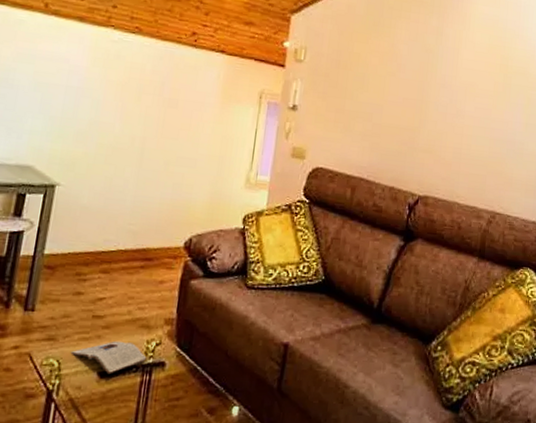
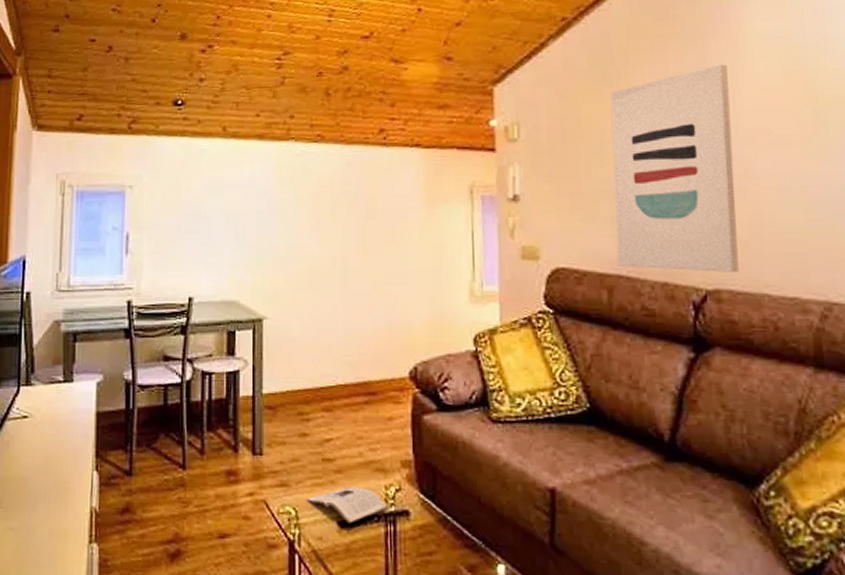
wall art: none [361,31,457,184] -> present [610,64,739,272]

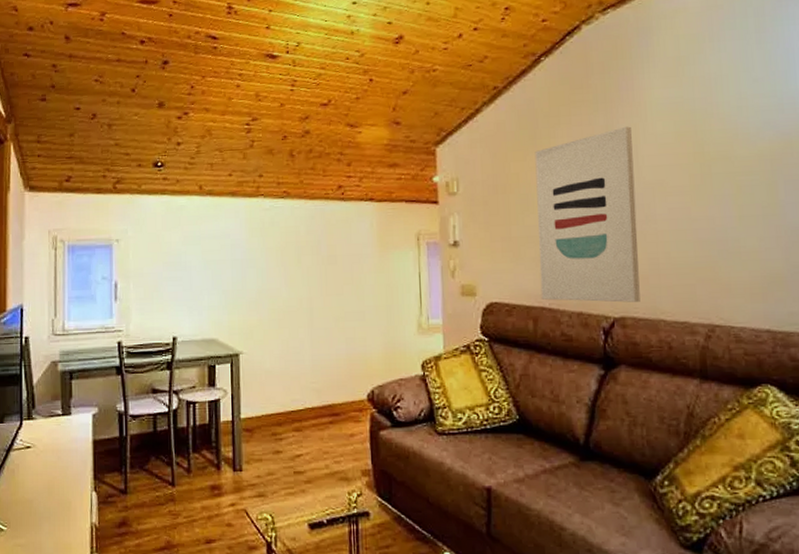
magazine: present [306,486,388,523] -> none [280,494,351,524]

